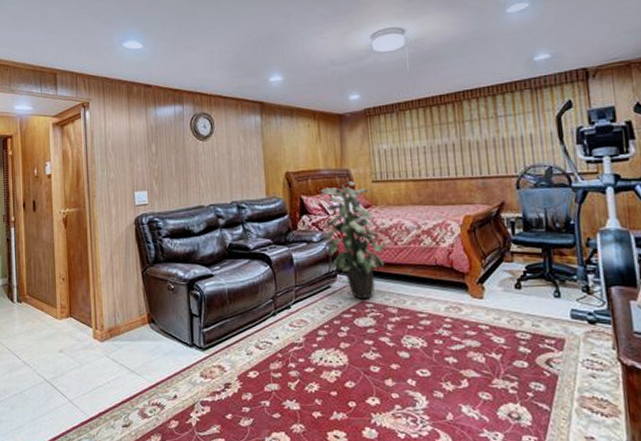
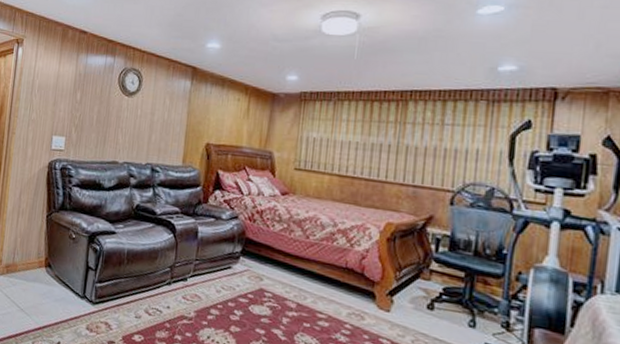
indoor plant: present [320,181,386,300] -> none [231,164,298,288]

